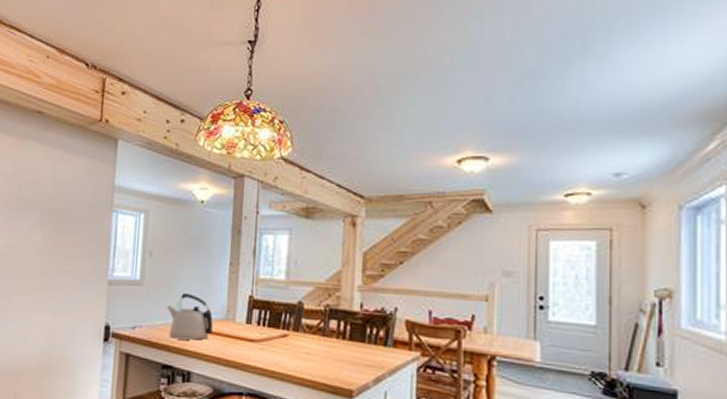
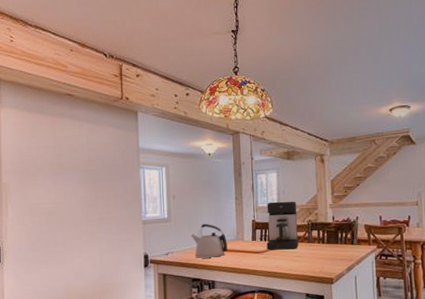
coffee maker: none [264,273,312,343] -> present [266,201,299,250]

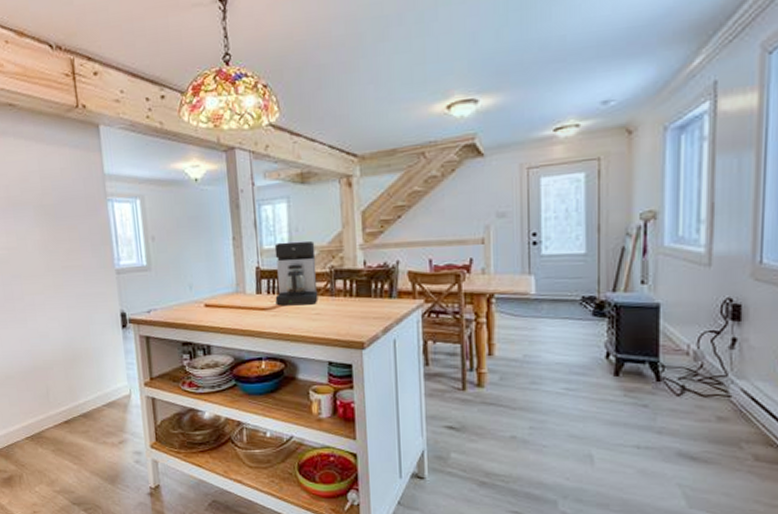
kettle: present [190,223,228,259] -> none [177,272,225,318]

